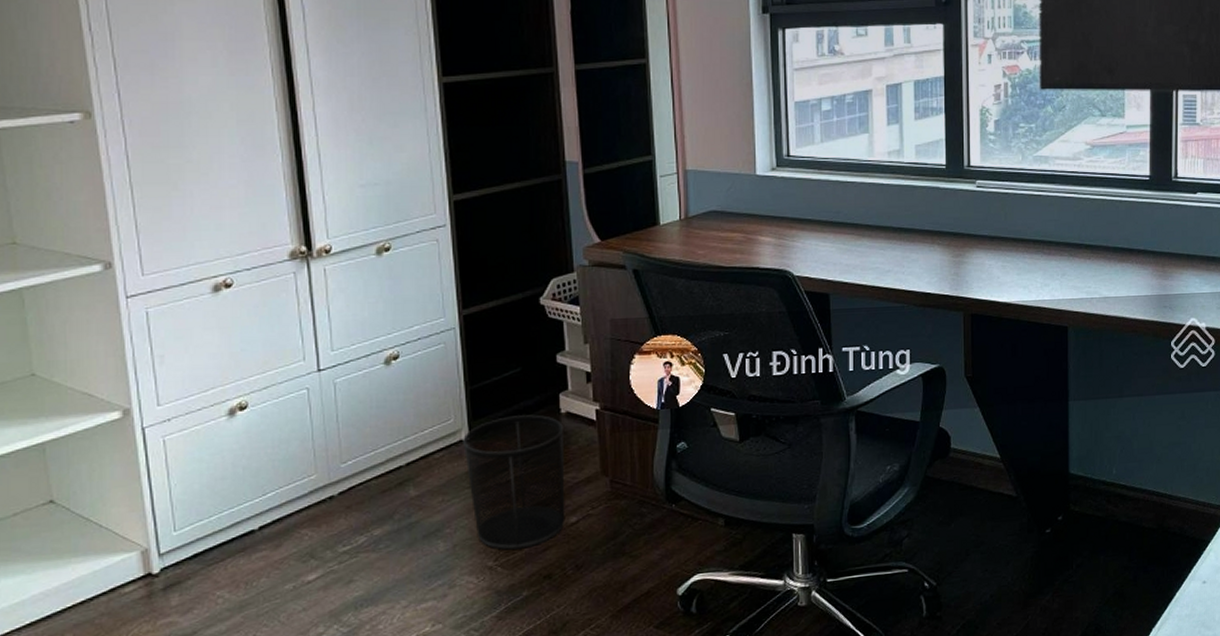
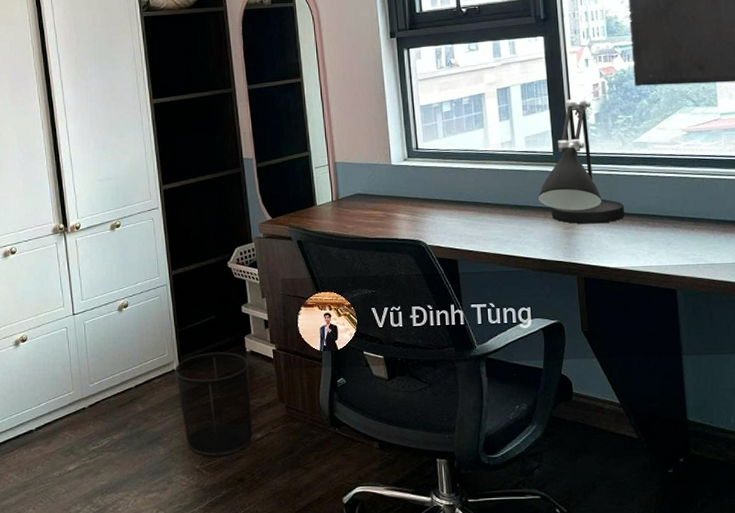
desk lamp: none [925,102,1020,251] -> present [537,98,625,224]

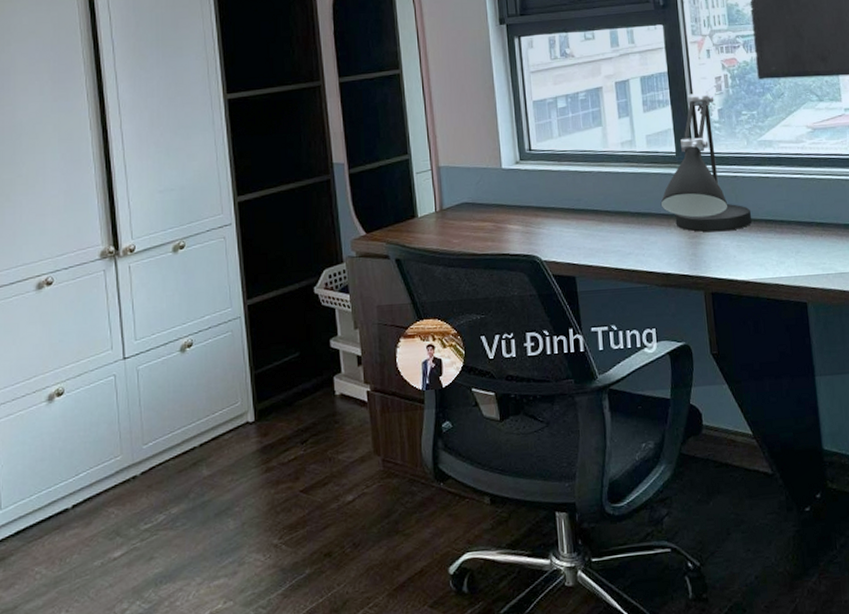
waste bin: present [175,352,253,457] -> none [249,396,343,528]

